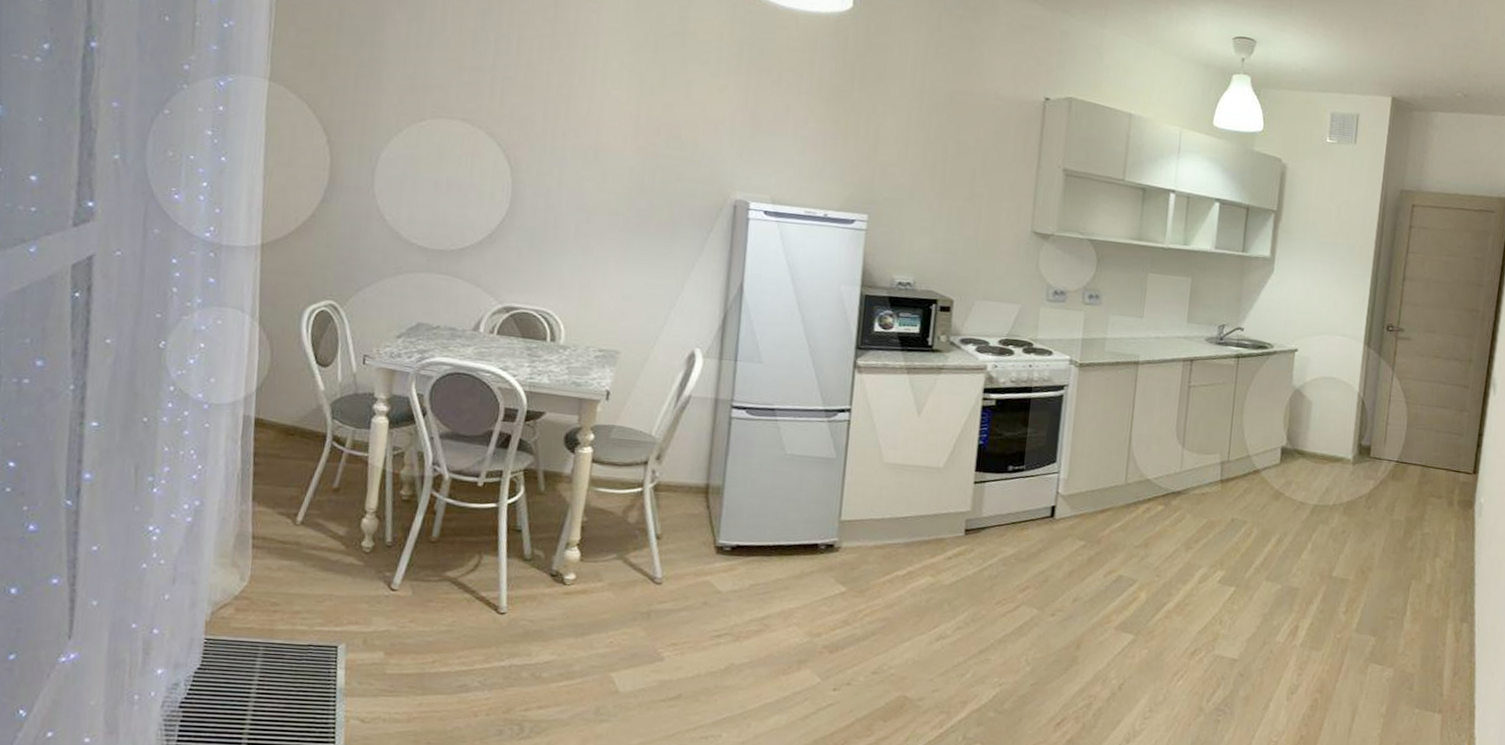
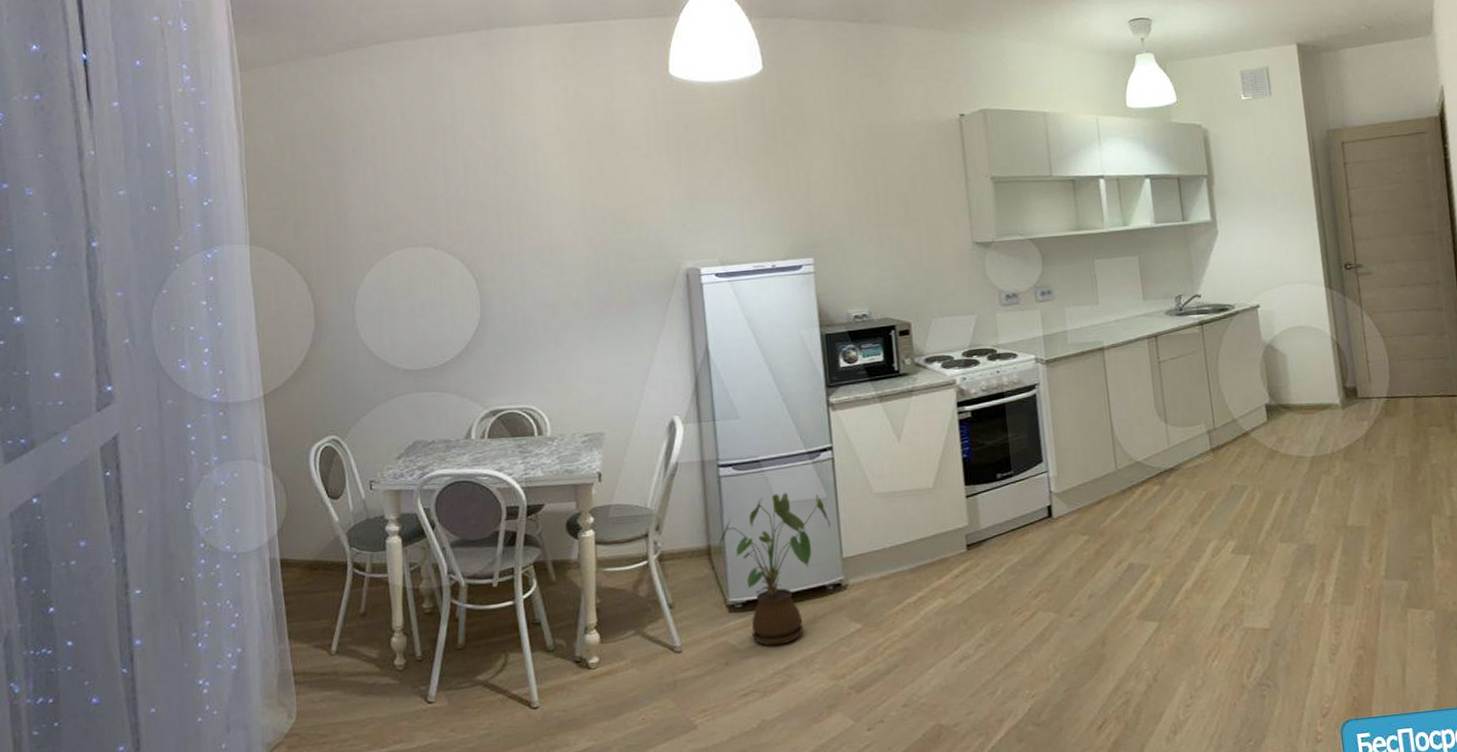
house plant: none [719,445,836,594] -> present [719,492,831,646]

